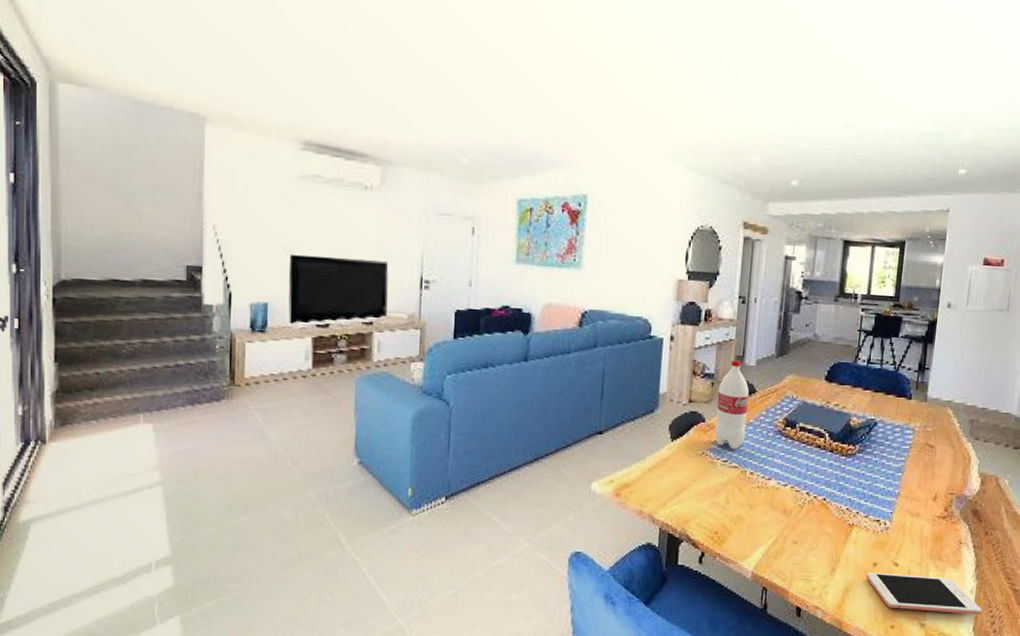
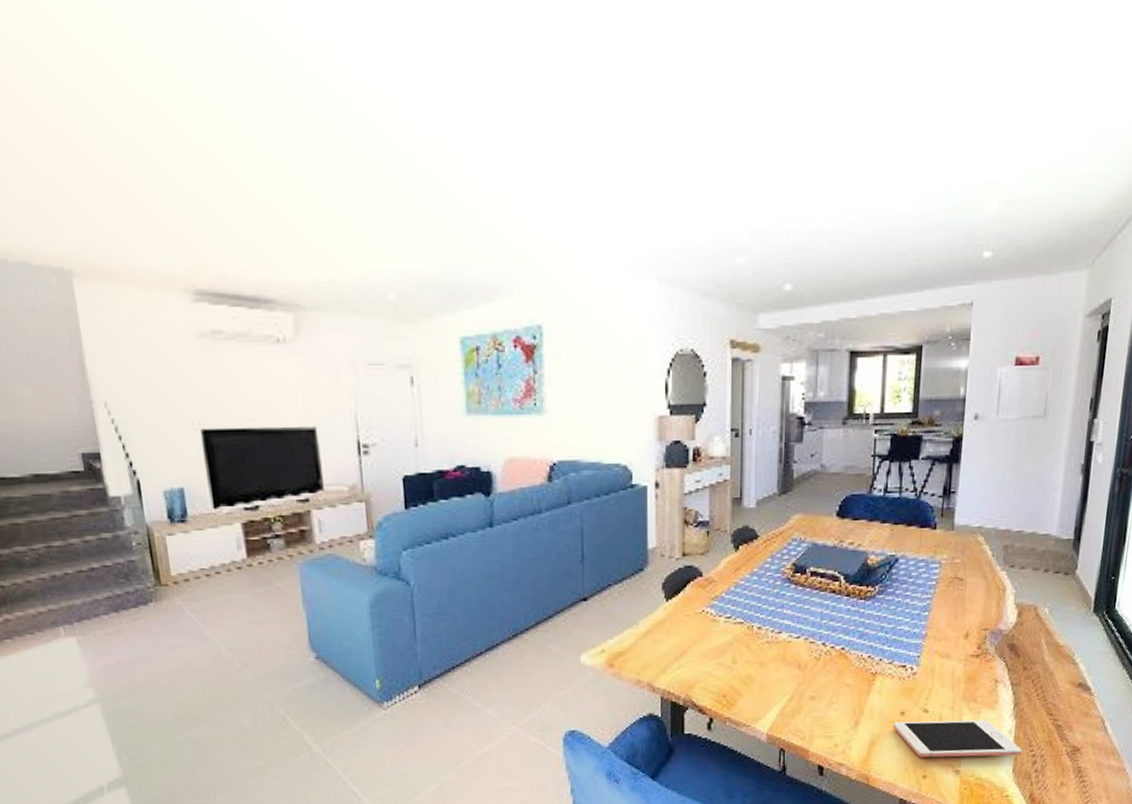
bottle: present [714,360,750,450] -> none [714,504,751,604]

